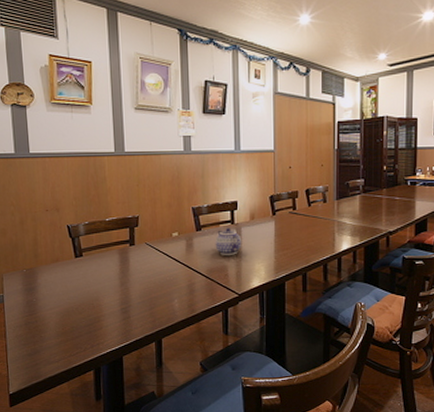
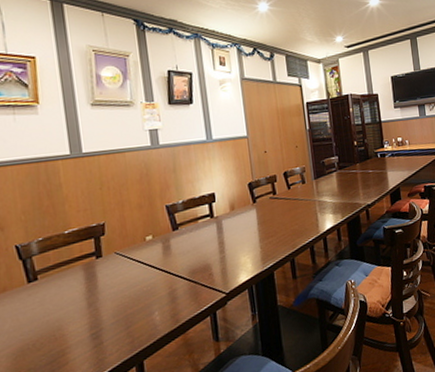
teapot: present [215,227,242,256] -> none [194,221,225,254]

